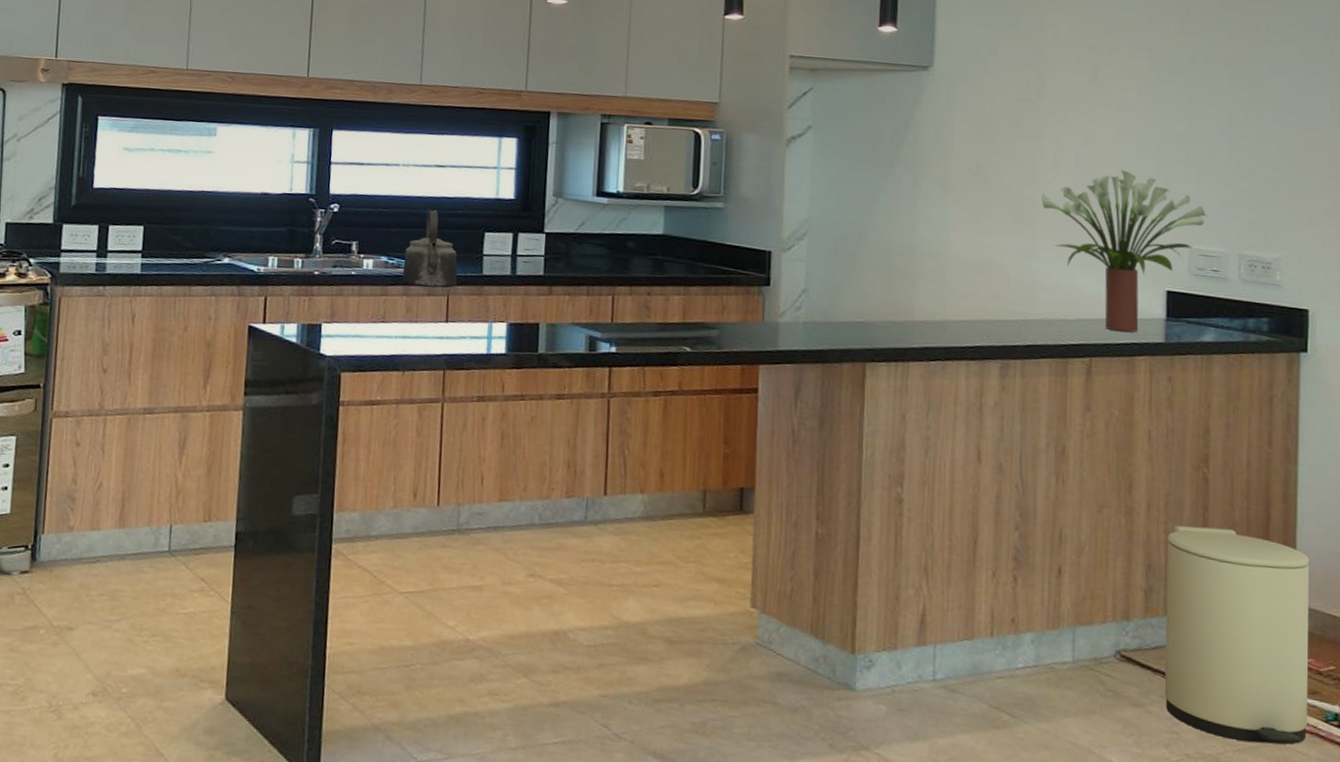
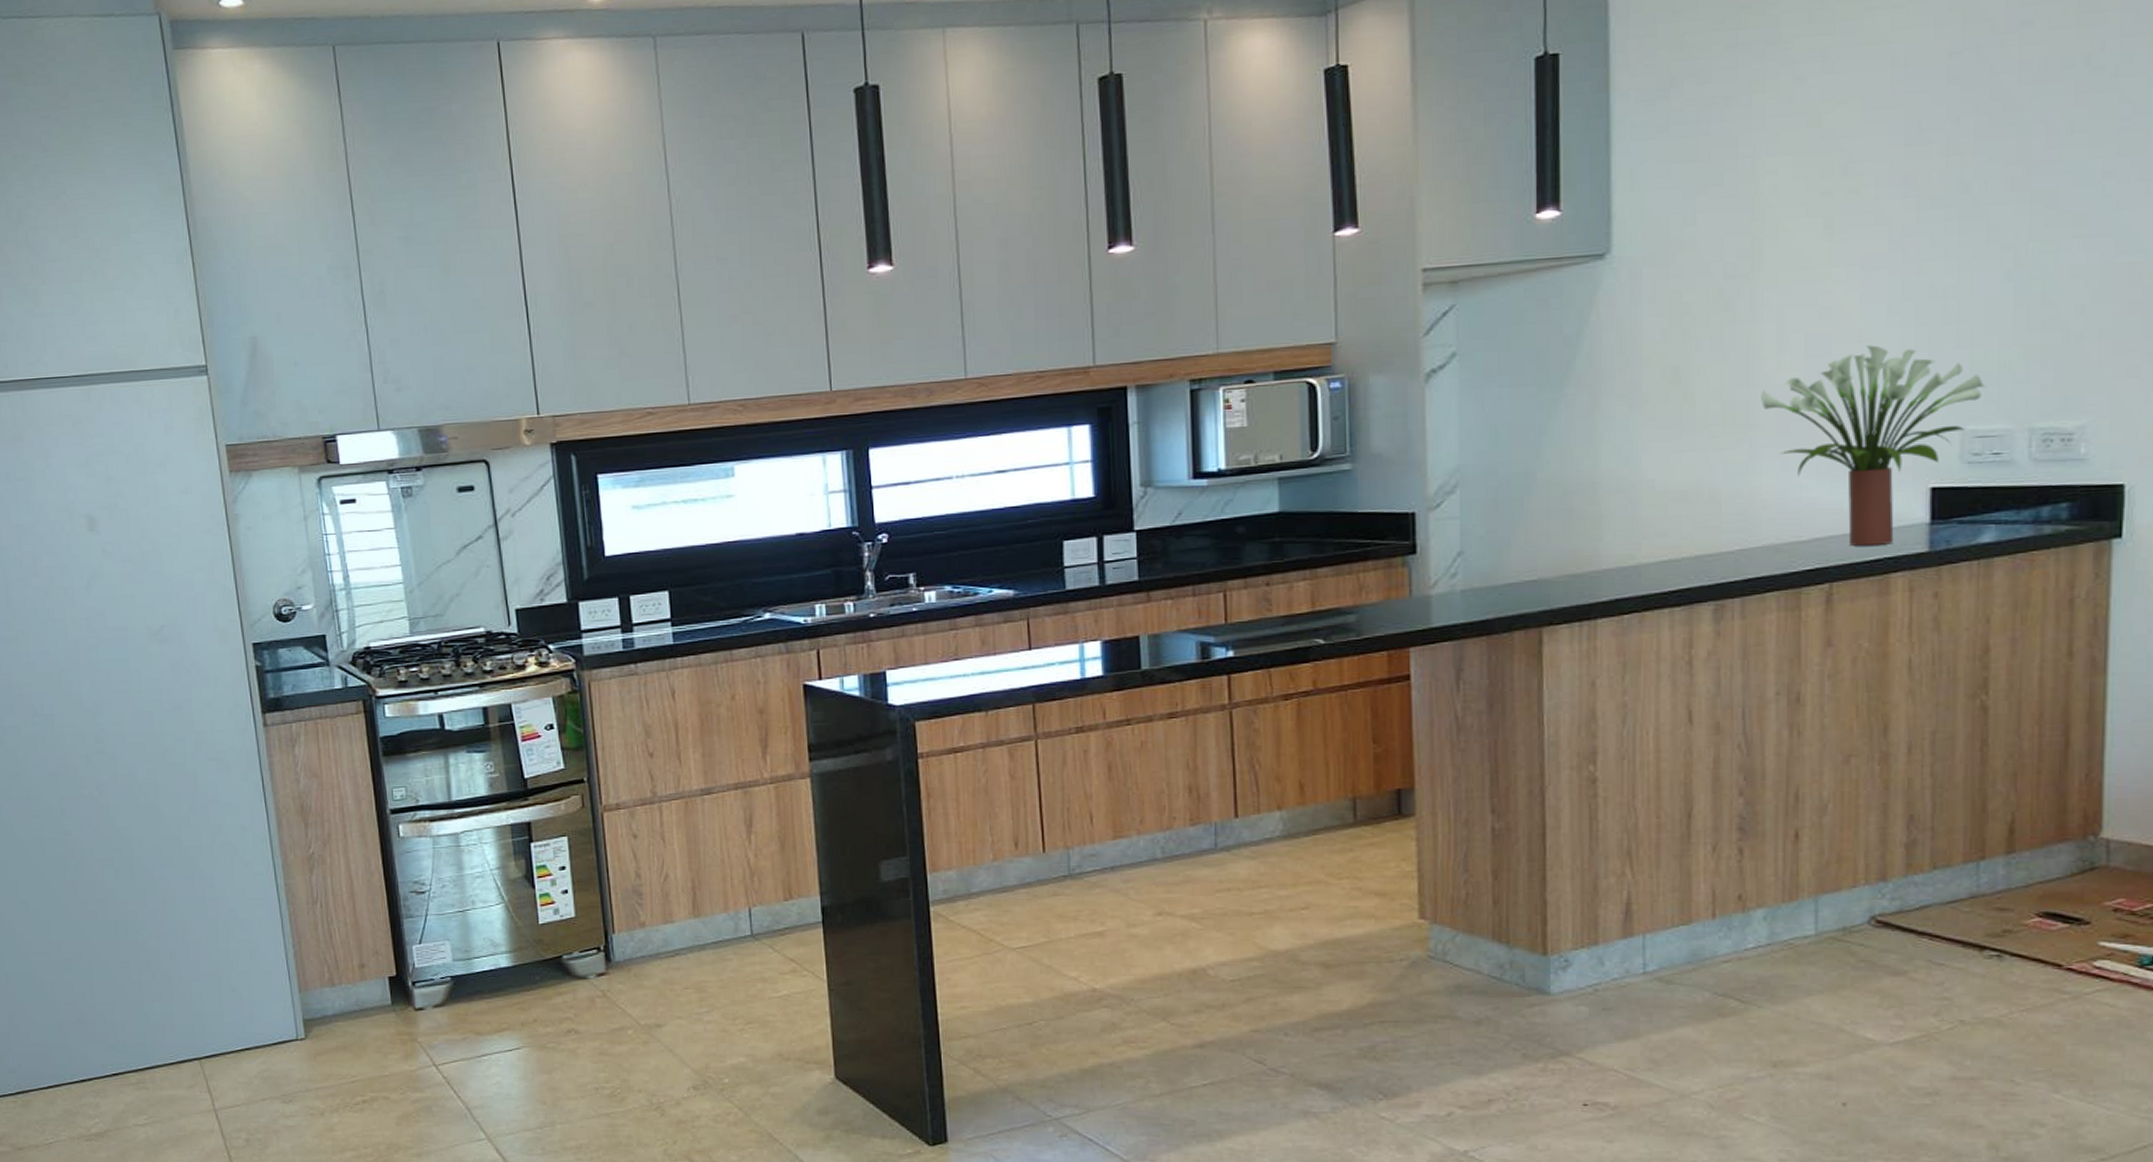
kettle: present [401,209,458,289] -> none [971,523,1037,615]
pedal bin: present [1164,525,1310,745] -> none [1932,761,2122,998]

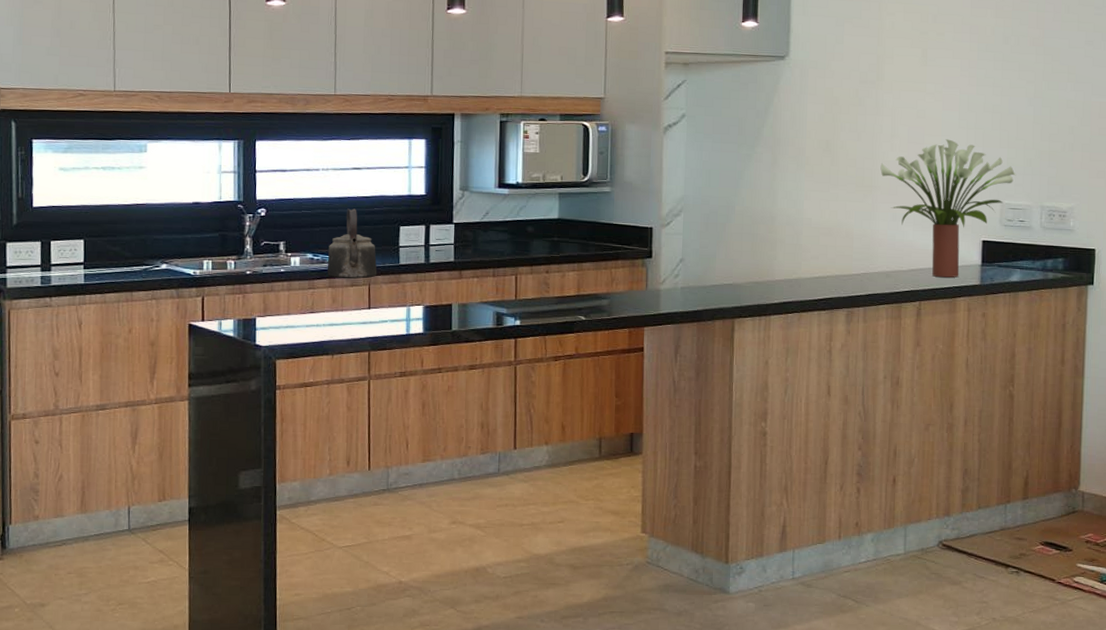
kettle: none [971,523,1037,615] -> present [326,208,378,279]

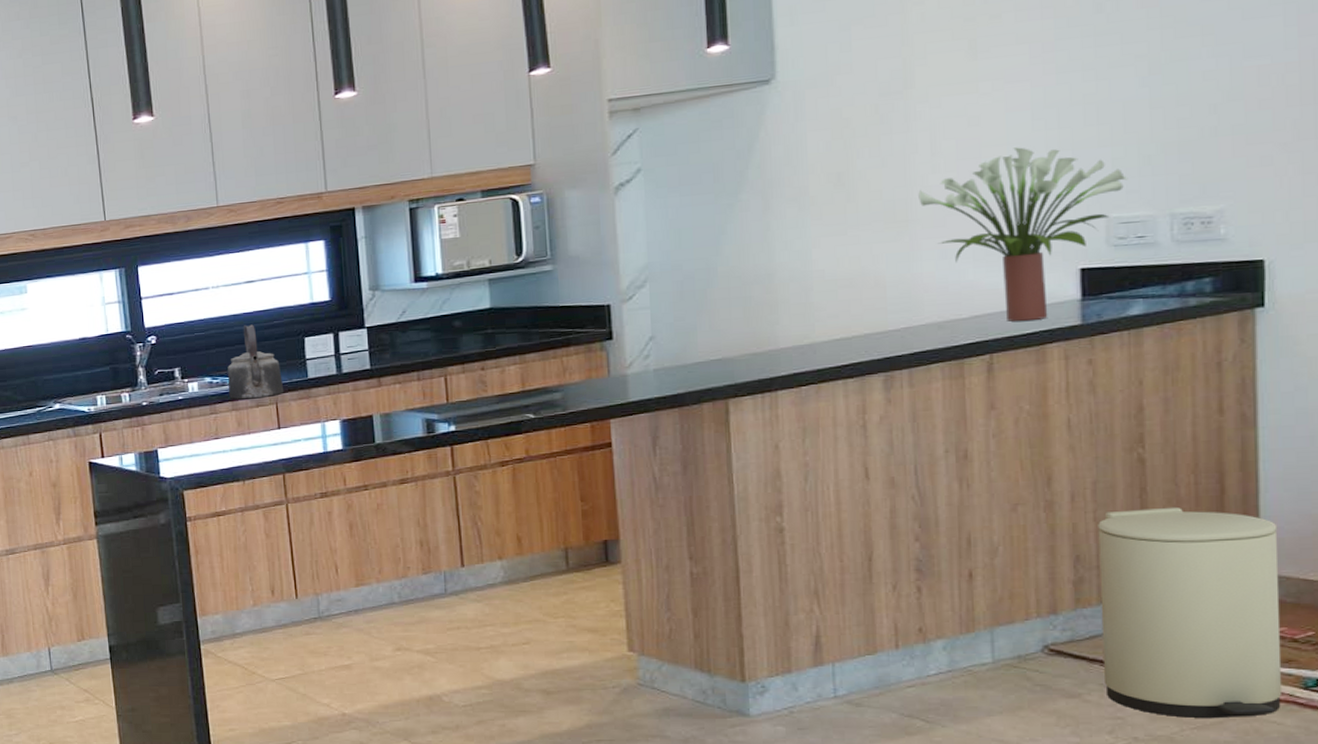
pedal bin: none [977,434,1092,604] -> present [1098,506,1283,718]

